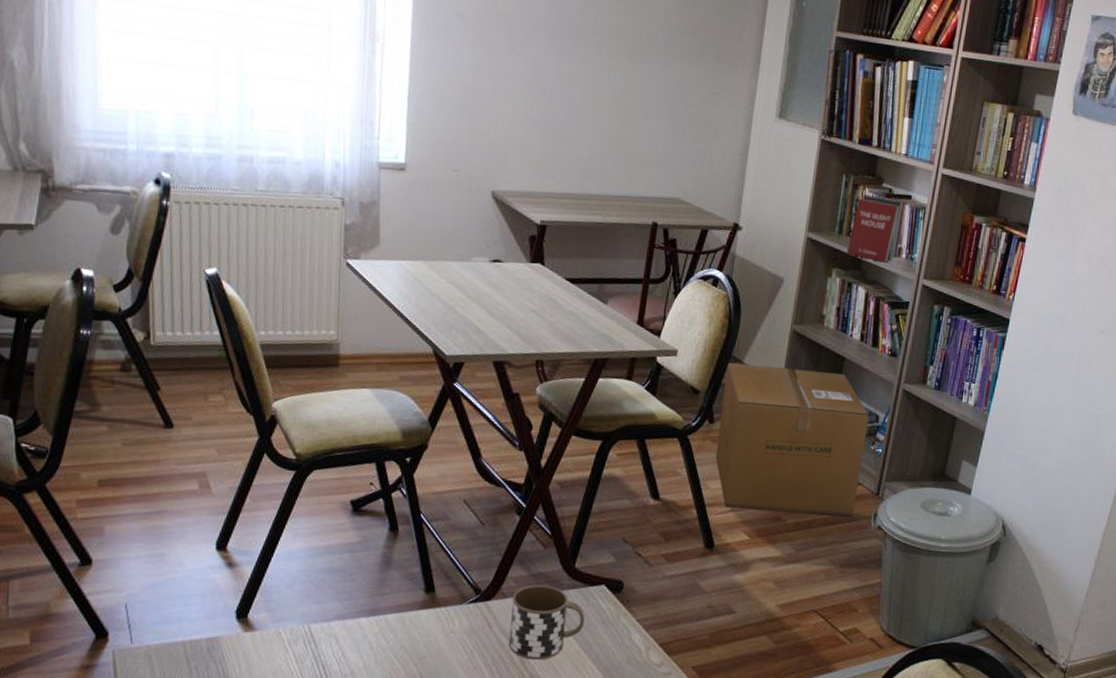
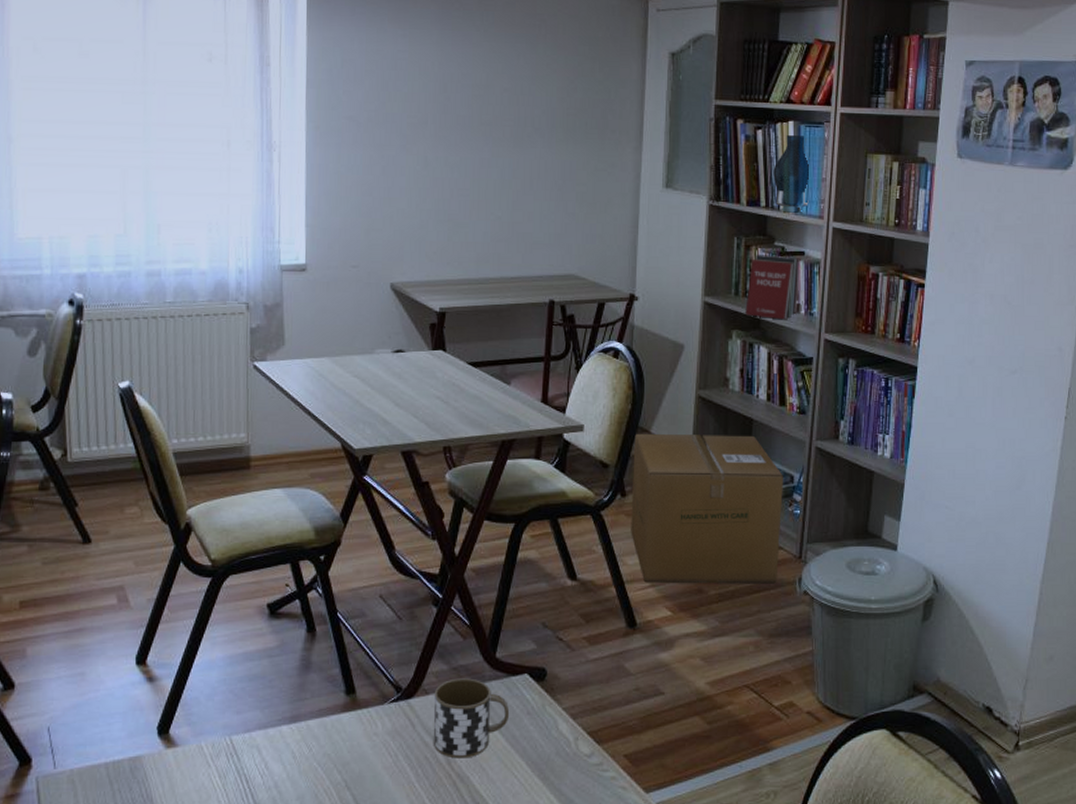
vase: none [887,75,927,156] -> present [773,135,810,213]

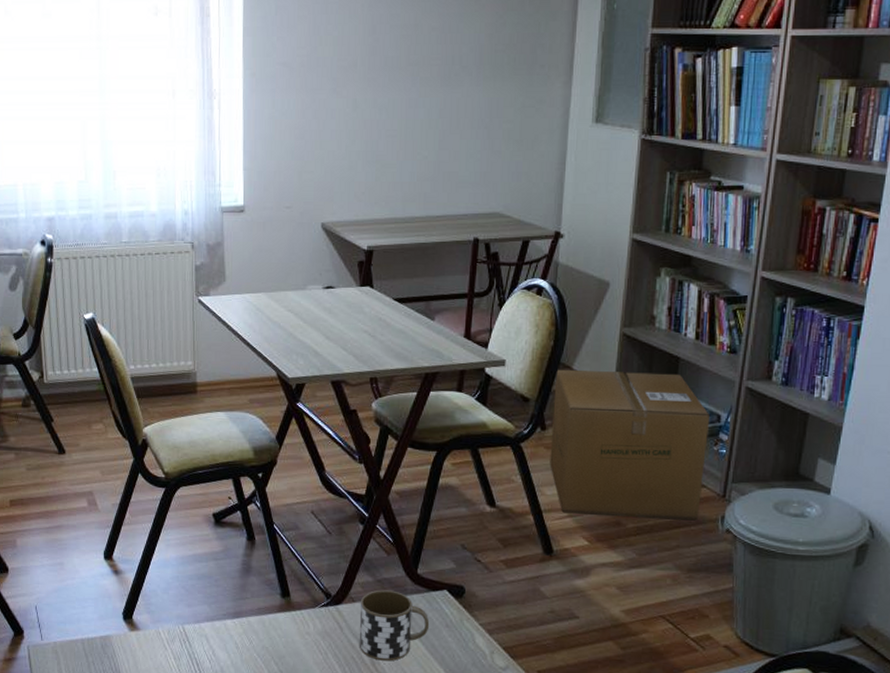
books: present [745,255,803,320] -> none [676,190,742,257]
vase: present [773,135,810,213] -> none [712,62,754,145]

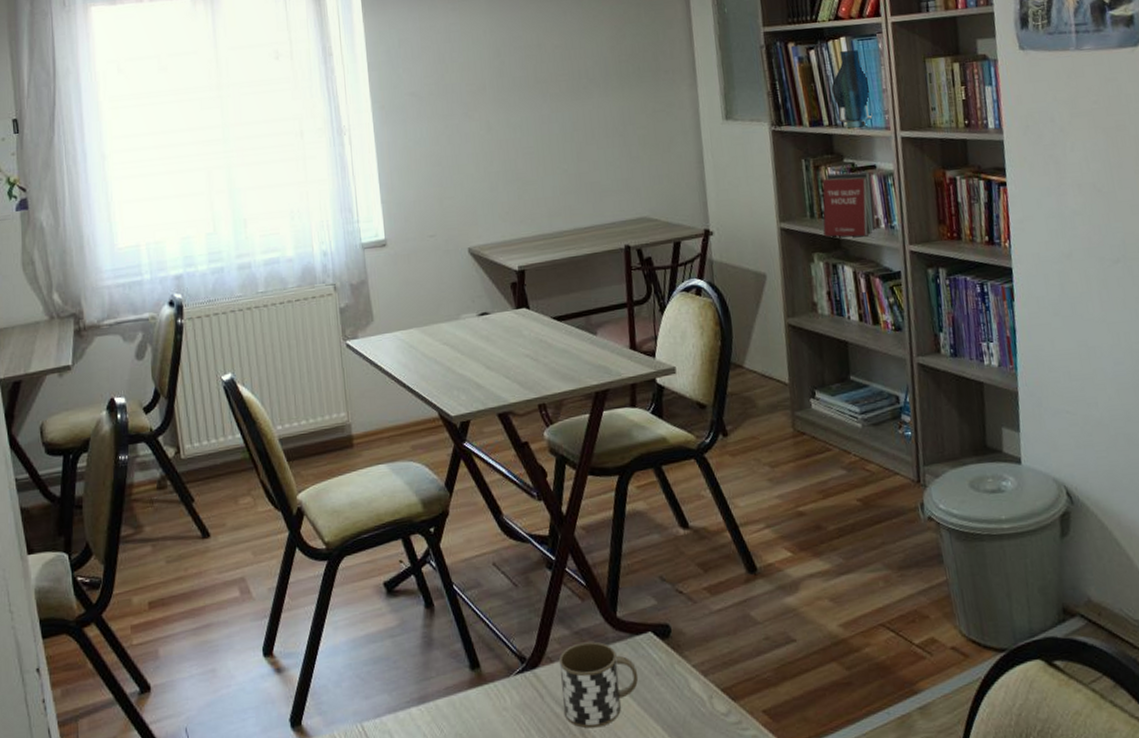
box: present [550,369,711,521] -> none [728,359,898,524]
books: none [676,190,742,257] -> present [822,171,883,237]
vase: none [712,62,754,145] -> present [831,50,873,129]

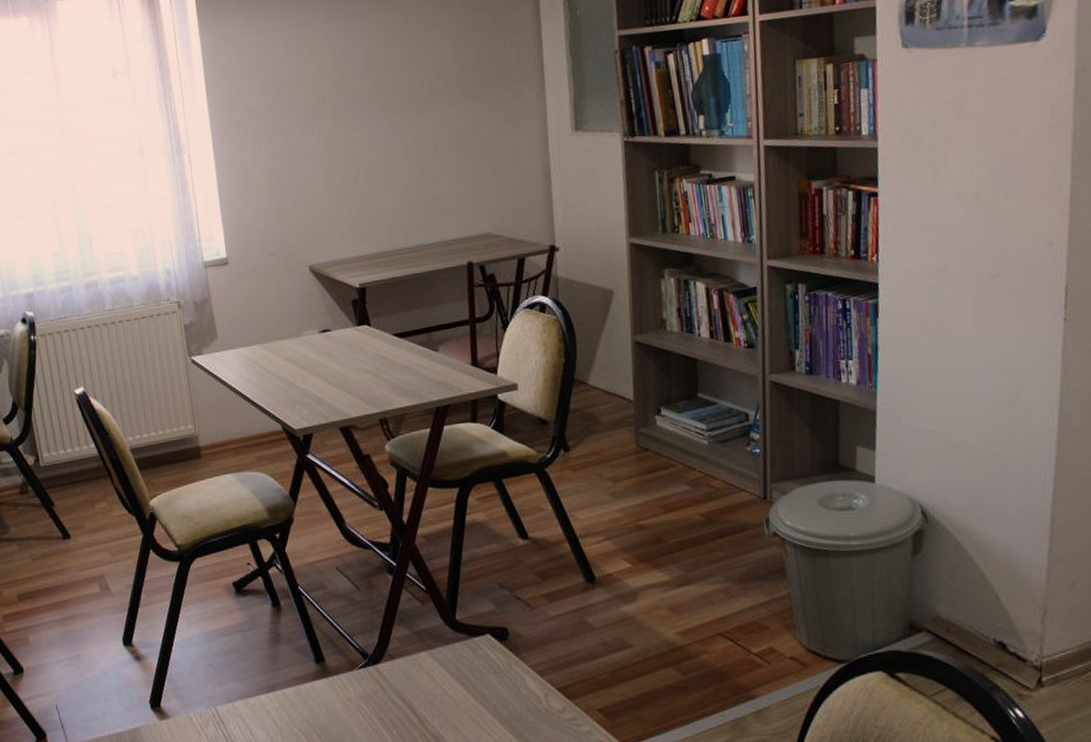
cup: present [558,641,639,729] -> none [399,641,477,719]
books: present [822,171,883,237] -> none [675,183,740,253]

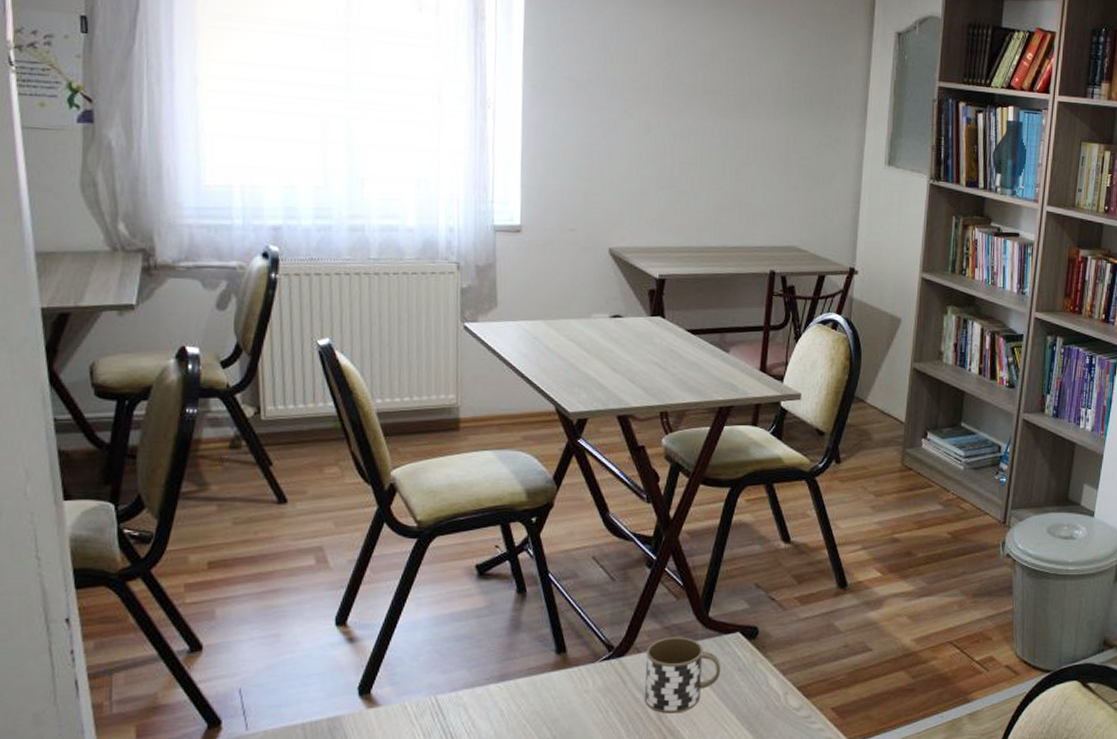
cup: none [399,641,477,719] -> present [644,637,721,714]

